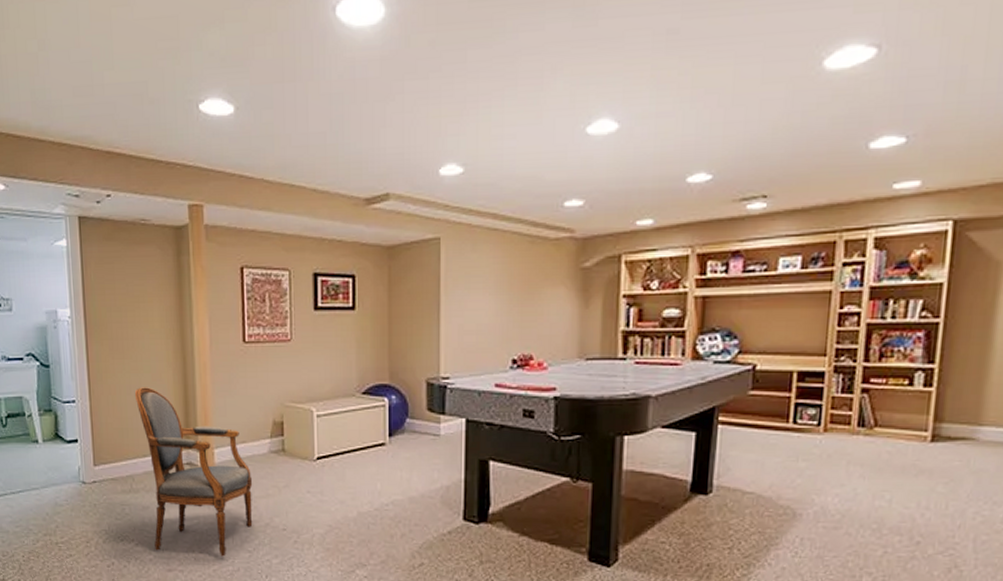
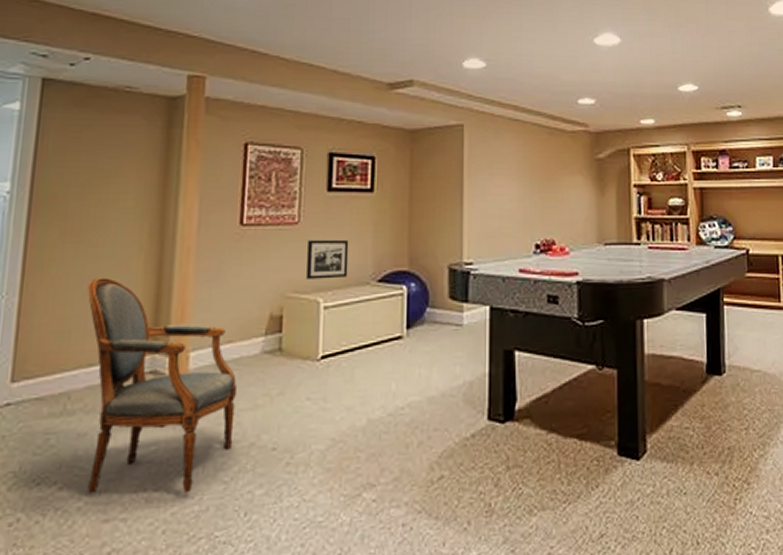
picture frame: none [300,355,336,391] -> present [307,239,349,279]

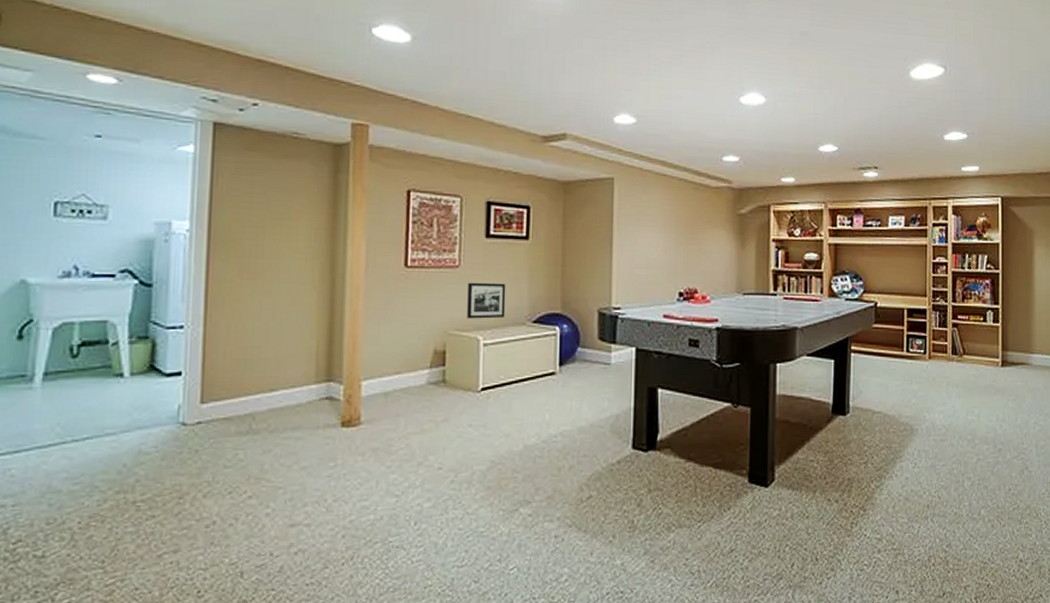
armchair: present [87,278,238,494] -> none [265,312,406,504]

